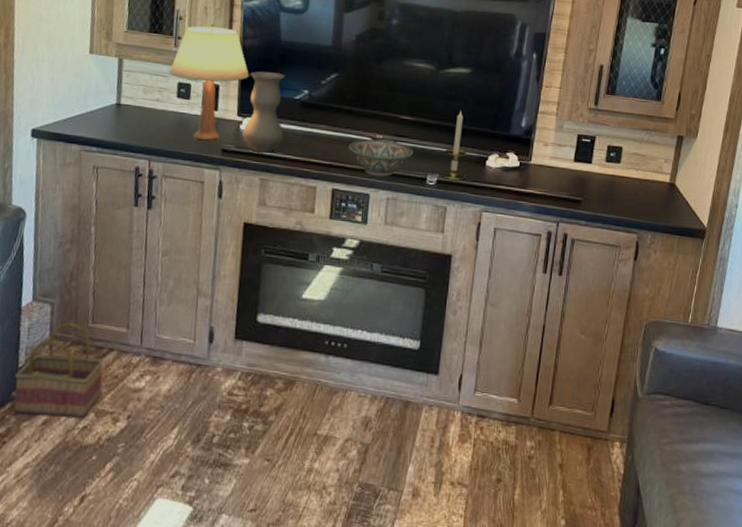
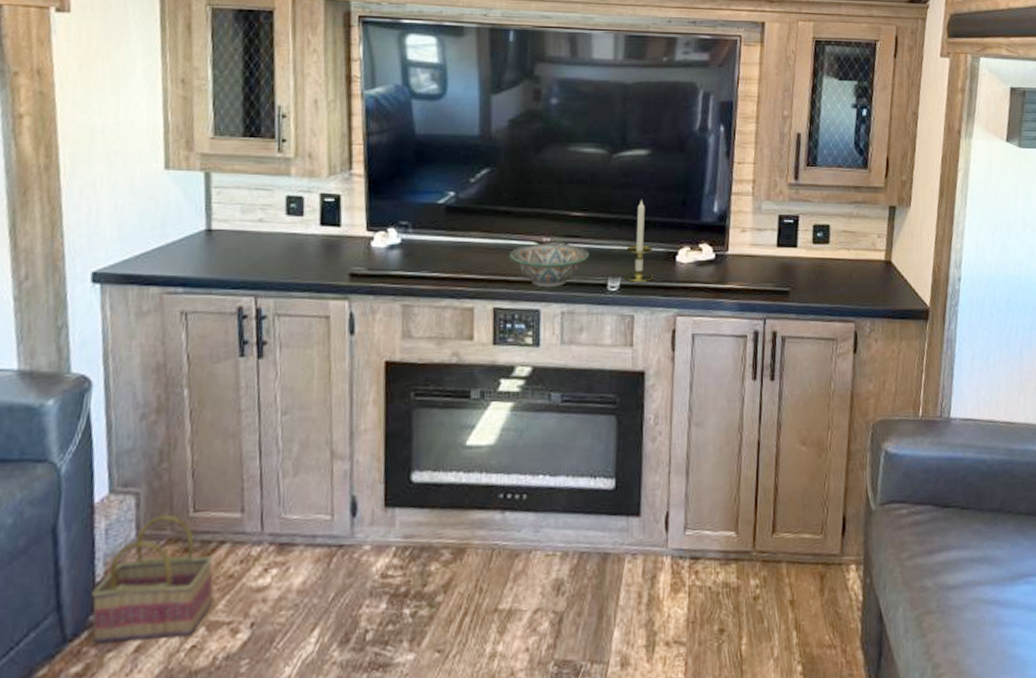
table lamp: present [168,23,250,141] -> none [273,119,379,266]
vase: present [242,71,285,153] -> none [375,174,428,273]

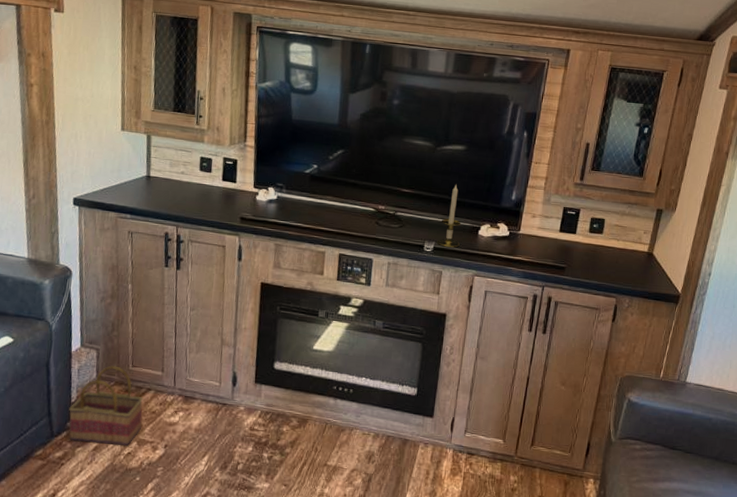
decorative bowl: present [509,243,590,288] -> none [353,210,413,244]

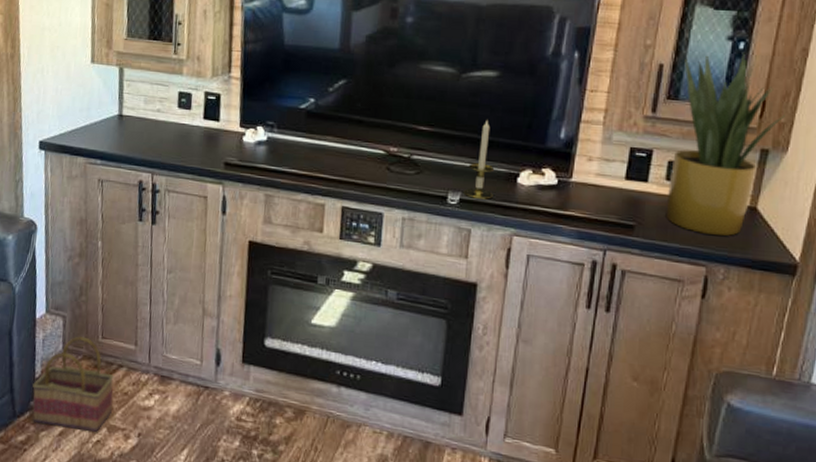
planter: none [588,136,675,275] -> present [666,53,785,237]

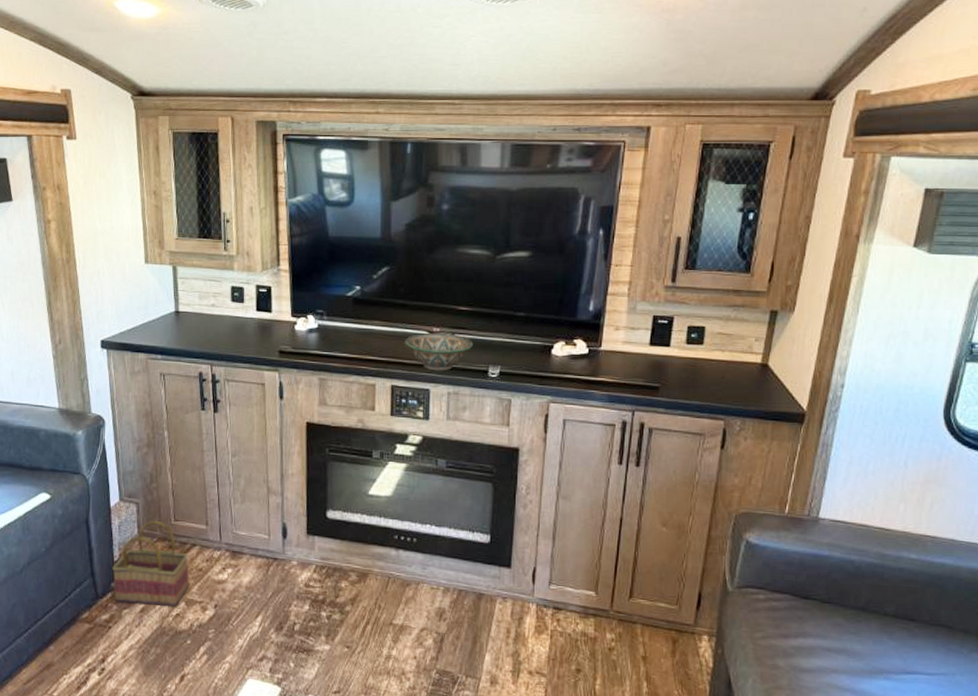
decorative bowl: none [359,152,433,195] -> present [405,332,473,371]
candle: present [463,119,495,200] -> none [502,297,531,371]
planter: present [666,53,785,237] -> none [687,223,791,392]

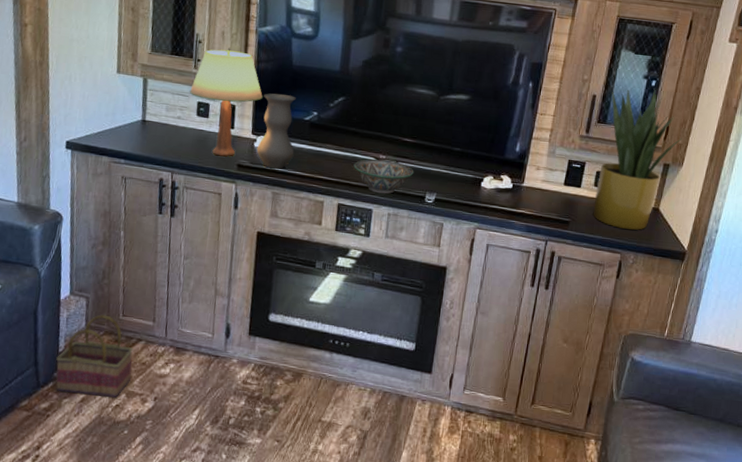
table lamp: none [221,223,301,344] -> present [189,47,264,157]
vase: none [298,270,339,352] -> present [256,93,296,169]
planter: none [687,223,791,392] -> present [593,89,682,231]

